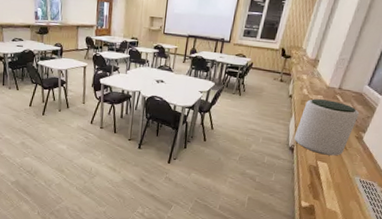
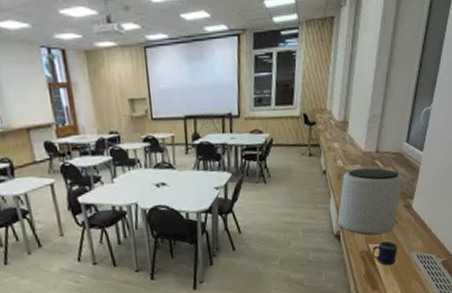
mug: none [318,161,344,183] -> present [372,240,398,266]

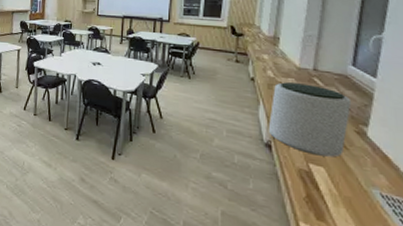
mug: present [372,240,398,266] -> none [313,164,351,197]

